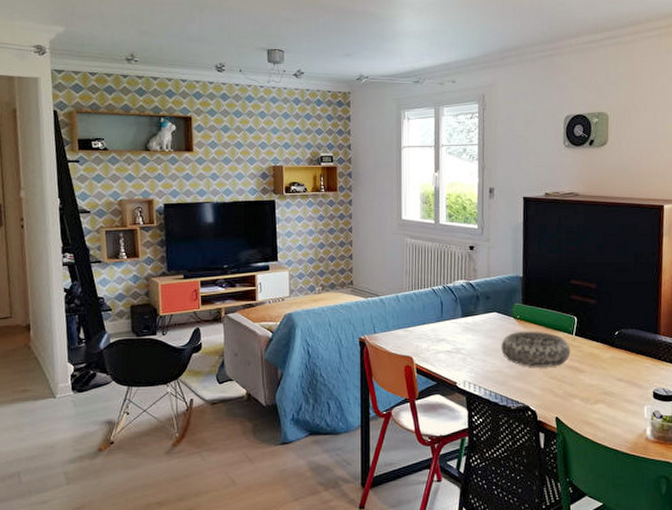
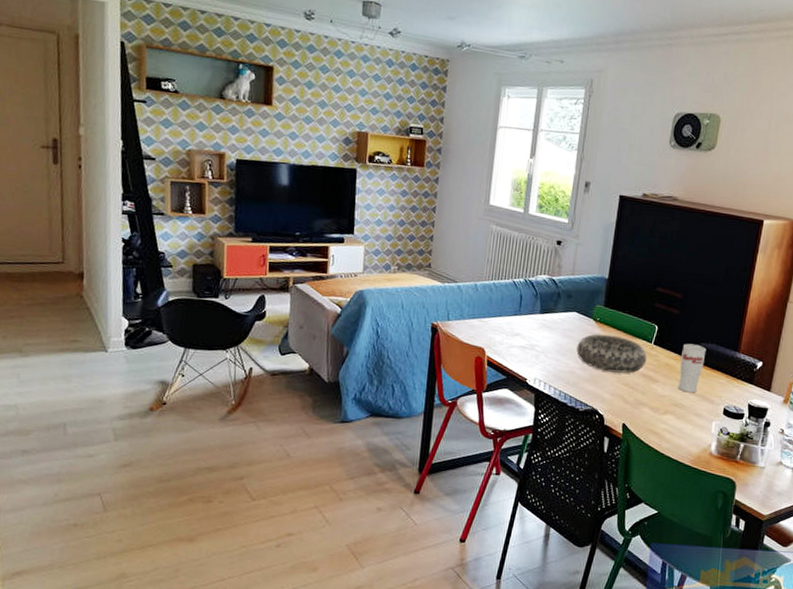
cup: none [604,331,628,380] -> present [678,343,707,393]

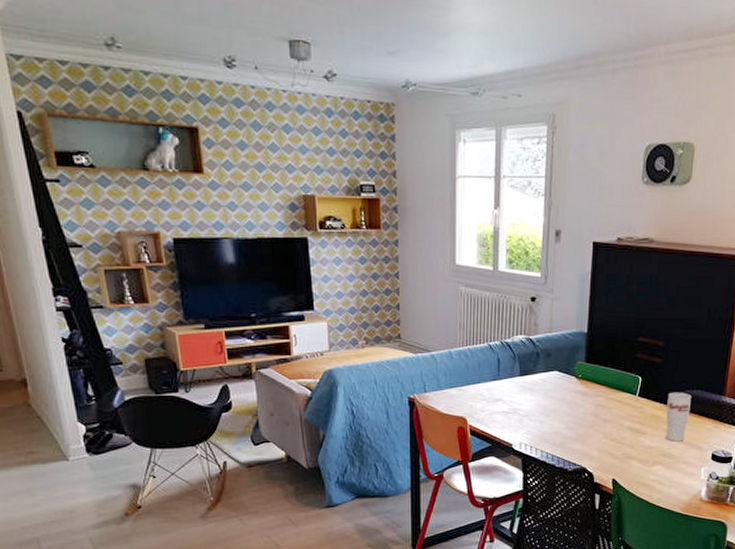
decorative bowl: present [576,334,647,373] -> none [560,391,632,429]

